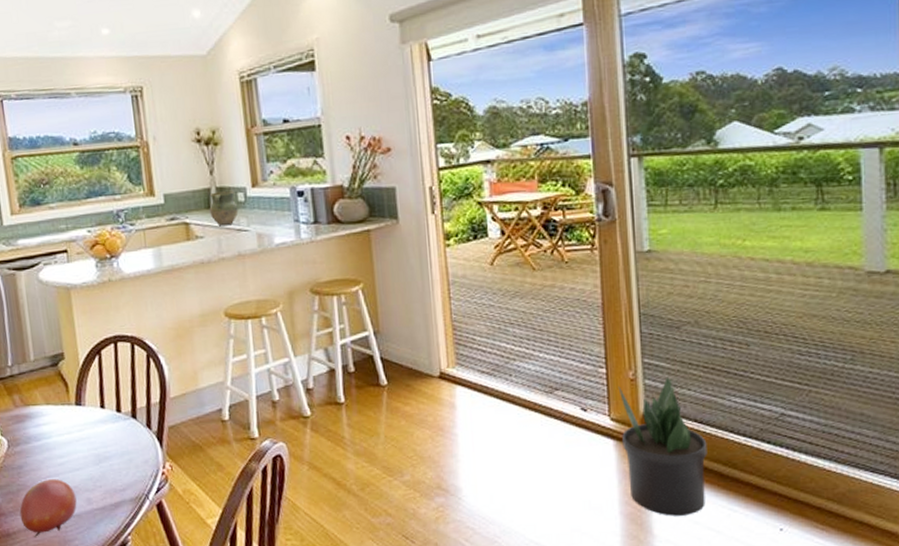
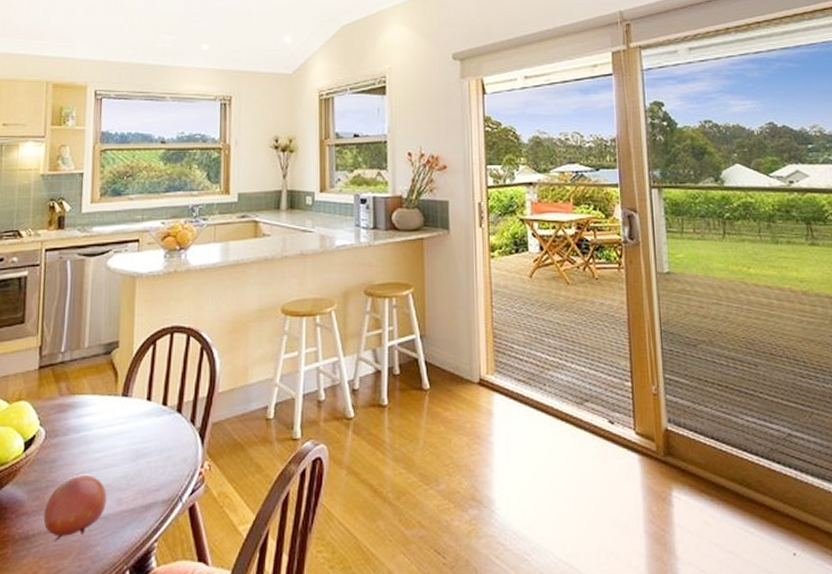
ceramic jug: present [209,190,239,226] -> none [278,194,305,226]
planter: present [618,377,708,516] -> none [642,393,724,537]

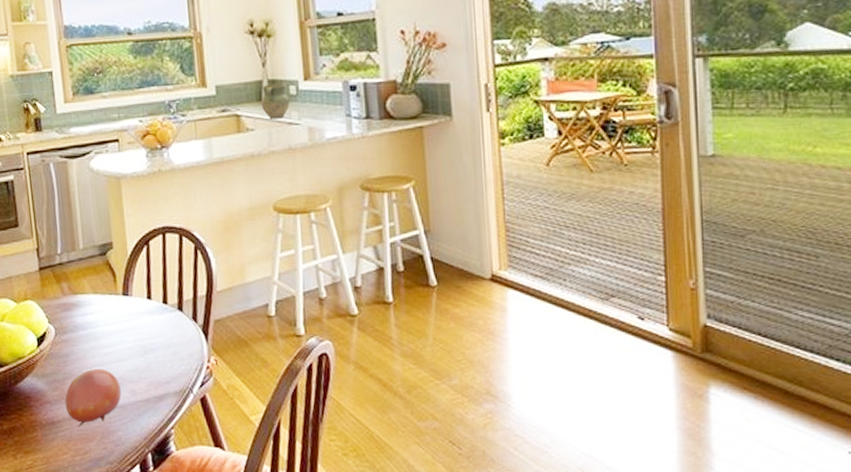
ceramic jug: none [278,194,305,226] -> present [261,83,290,119]

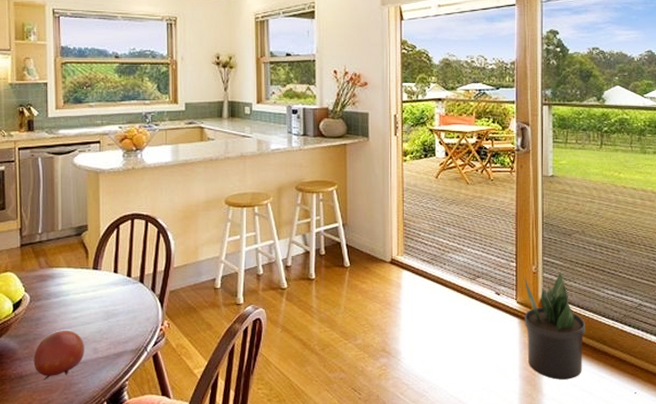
ceramic jug: present [261,83,290,119] -> none [221,105,244,132]
planter: none [677,287,772,433] -> present [524,272,586,380]

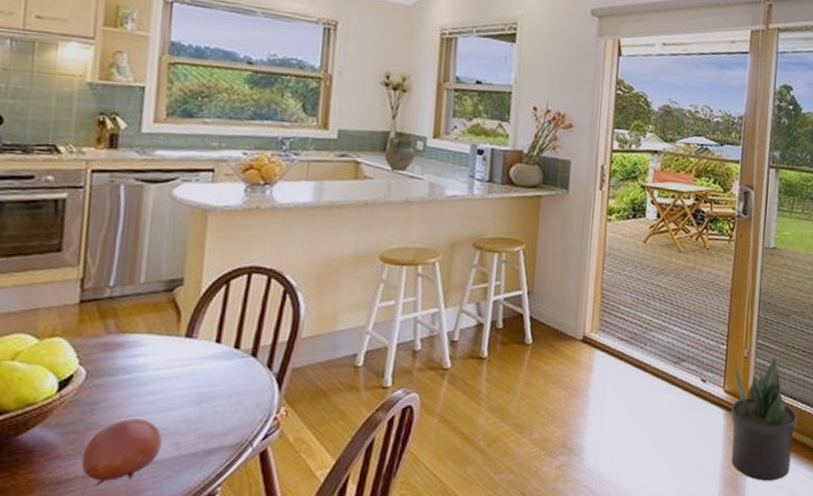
ceramic jug: none [221,105,244,132] -> present [384,136,415,171]

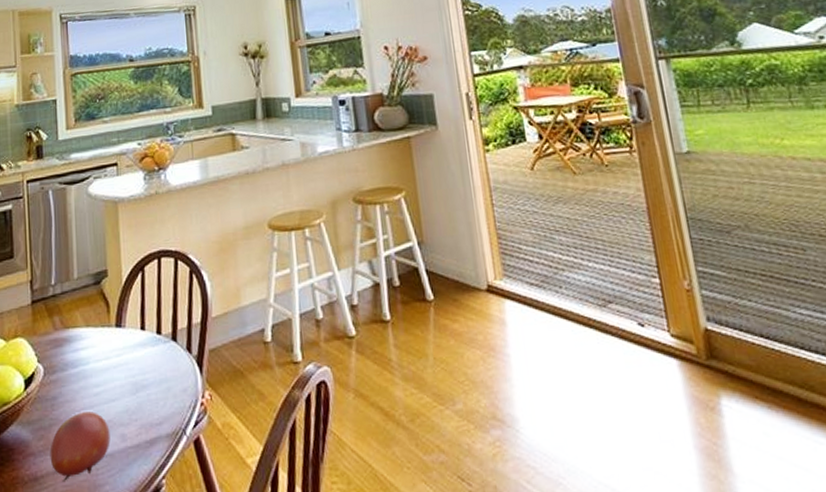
ceramic jug: present [384,136,415,171] -> none [255,101,283,136]
planter: present [731,357,798,481] -> none [674,286,787,451]

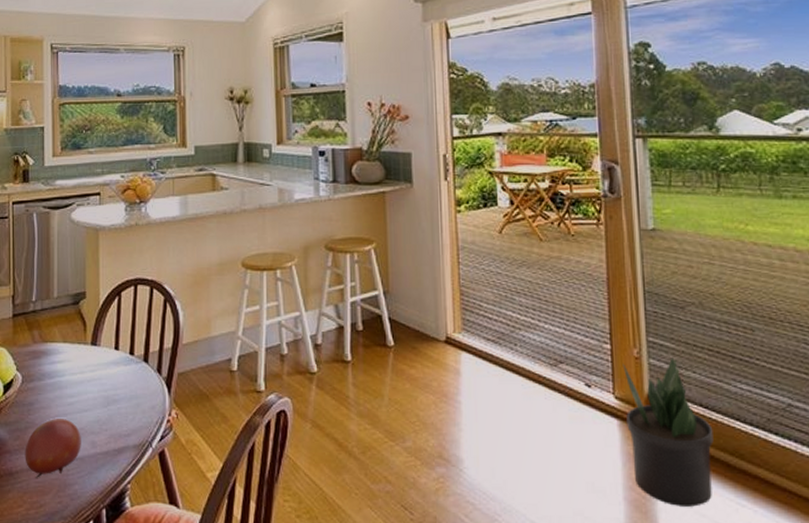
planter: none [674,286,787,451] -> present [622,357,714,507]

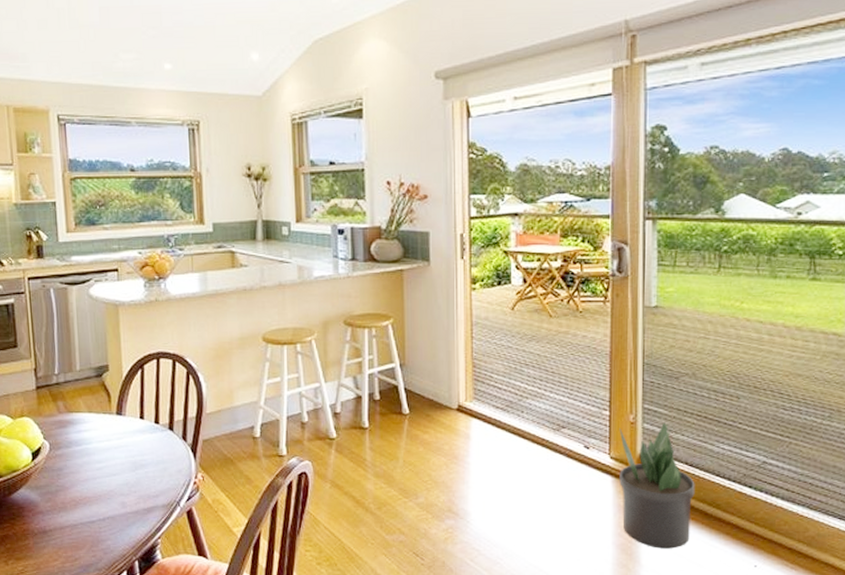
fruit: present [25,419,81,478] -> none [57,482,112,535]

